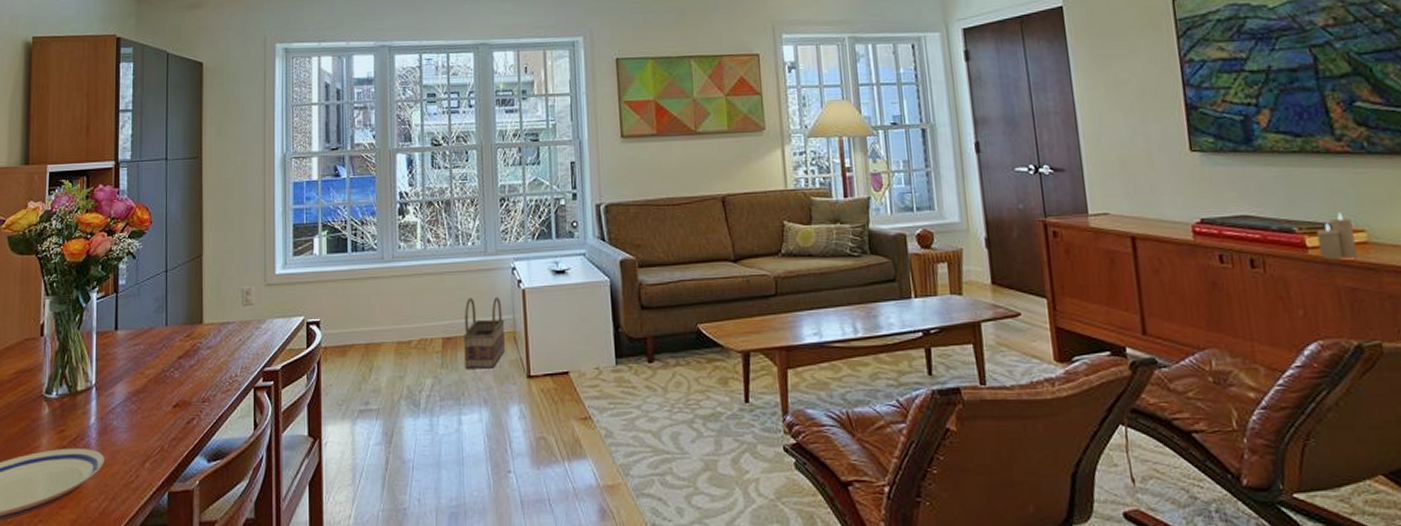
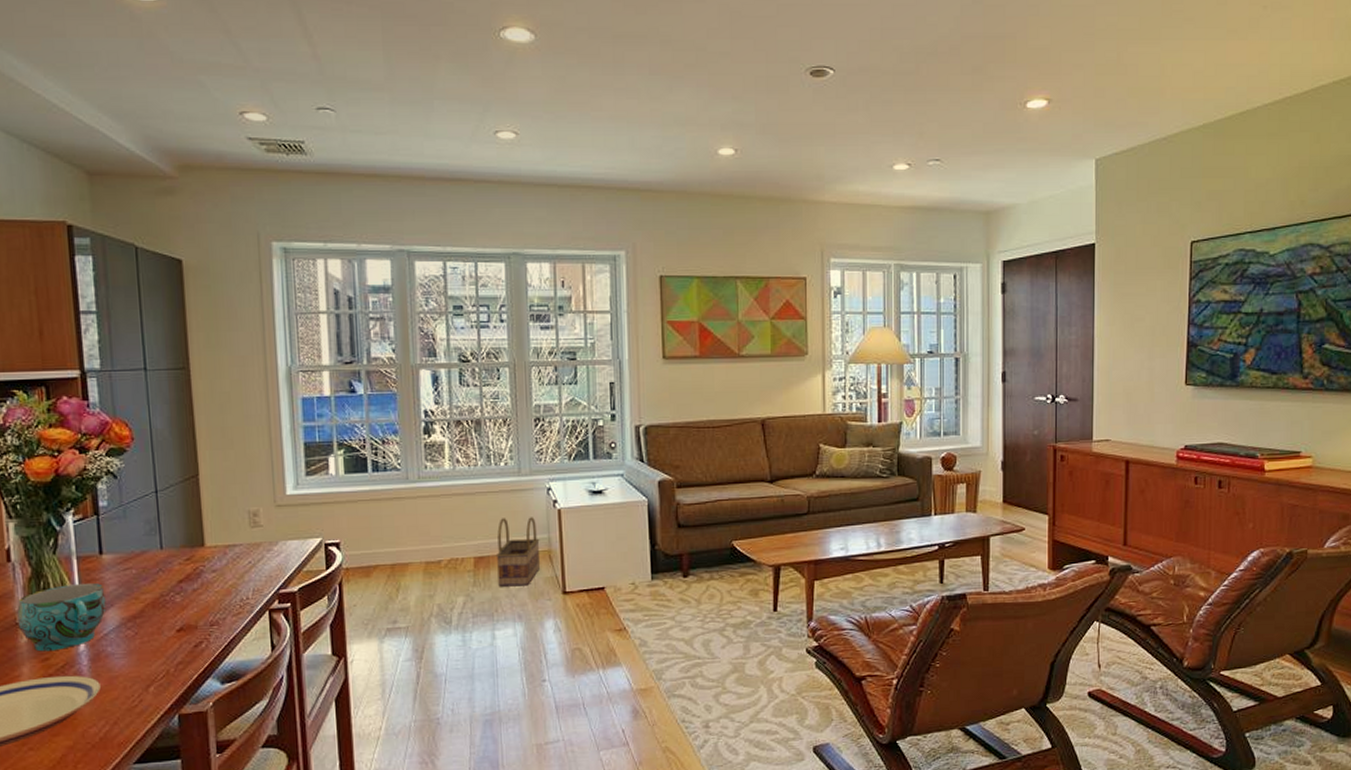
cup: none [43,357,117,424] -> present [17,582,107,652]
candle: present [1316,212,1357,260] -> none [1274,441,1303,481]

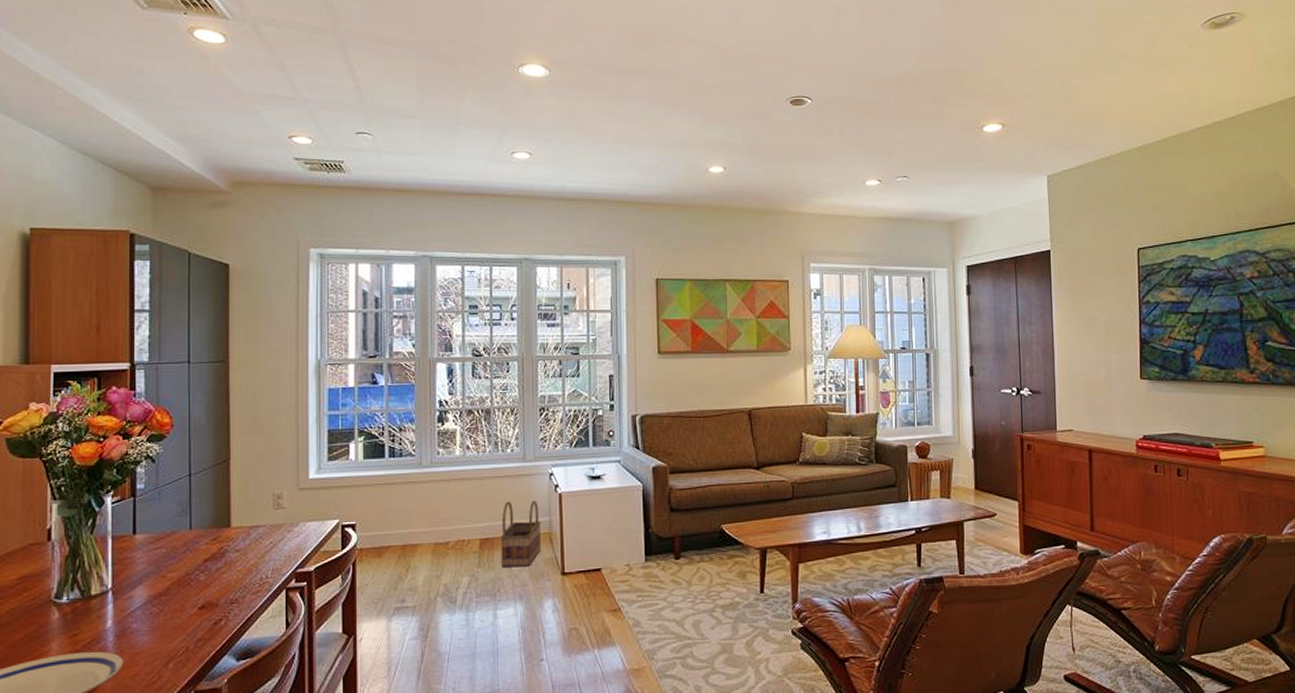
cup: present [17,582,107,652] -> none [52,561,135,628]

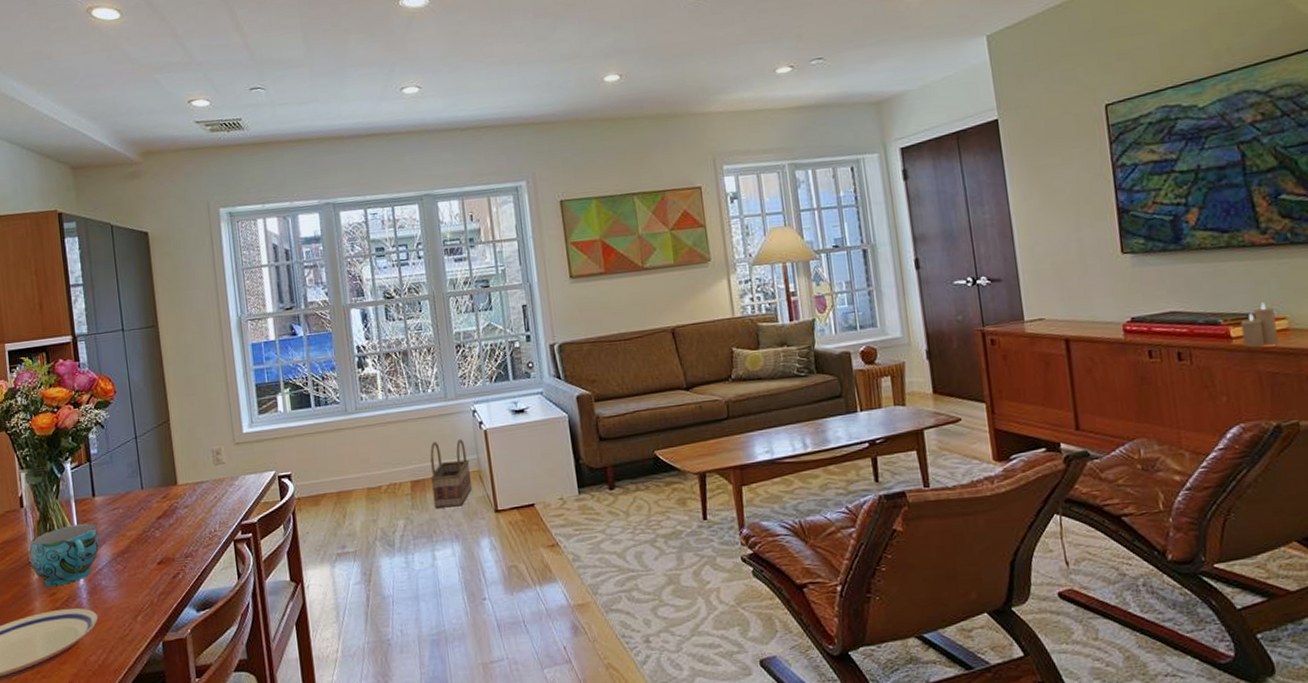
cup: none [52,561,135,628] -> present [29,523,100,587]
candle: none [1228,432,1256,470] -> present [1240,302,1278,348]

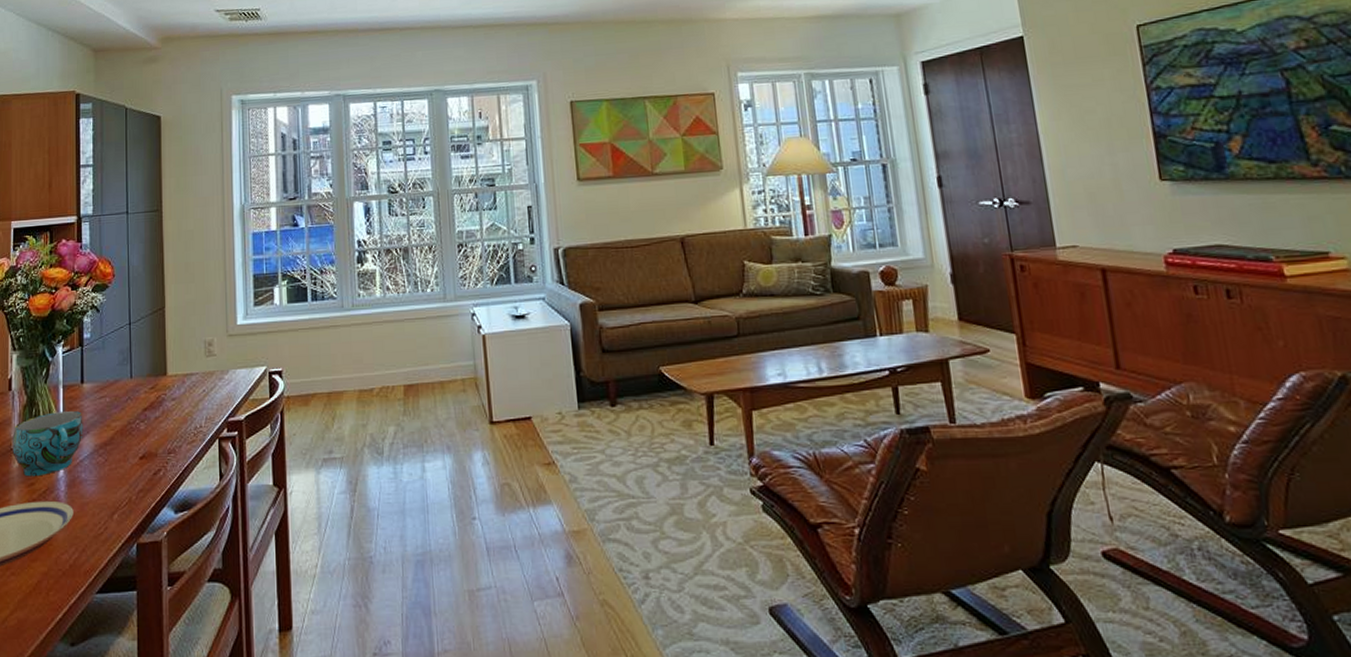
basket: present [430,439,472,509] -> none [424,343,466,416]
candle: present [1240,302,1278,348] -> none [1294,239,1338,289]

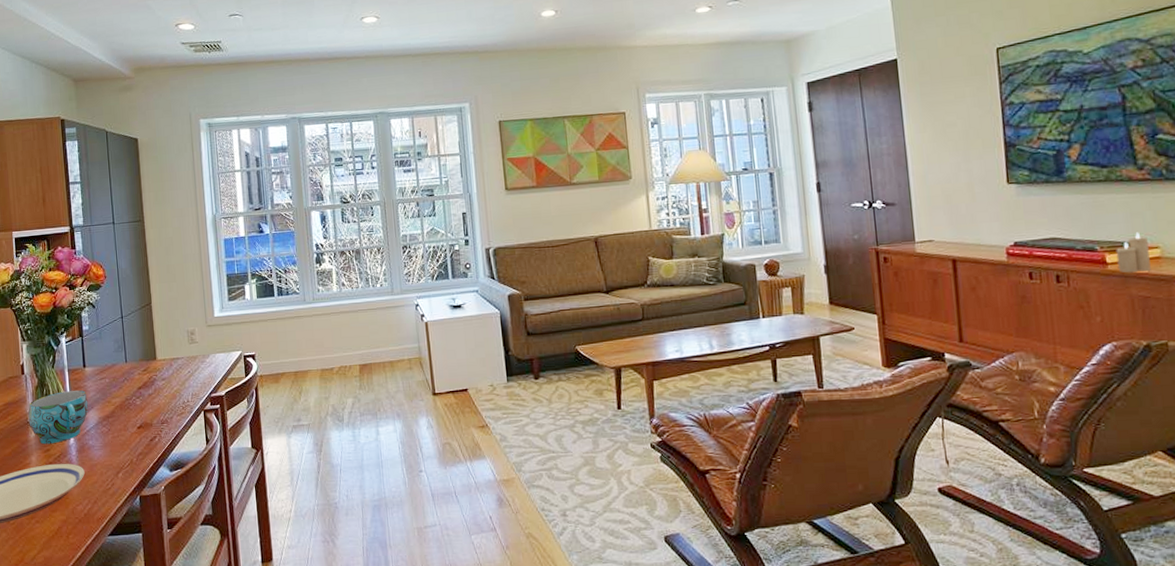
candle: none [1294,239,1338,289] -> present [1116,232,1151,273]

